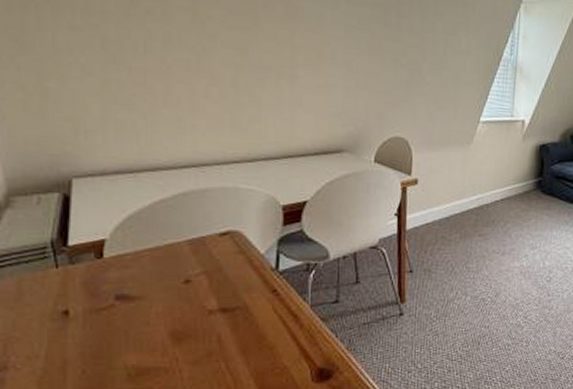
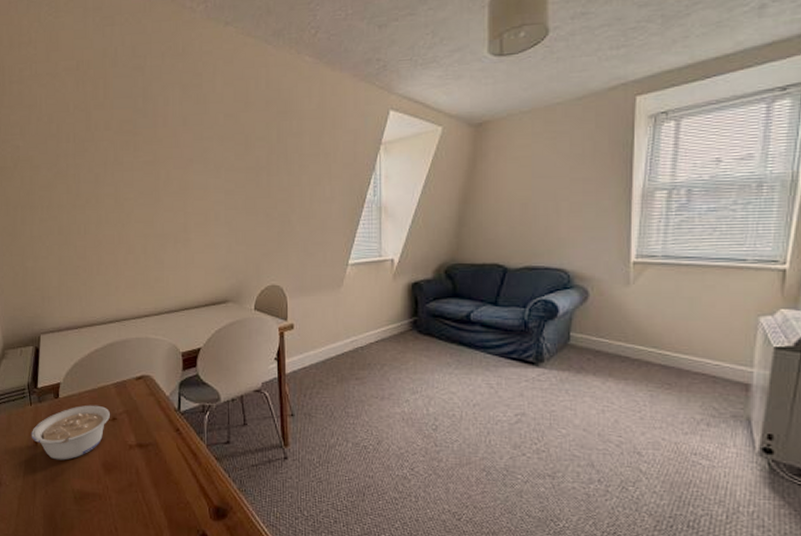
legume: none [57,265,181,333] -> present [31,405,110,460]

